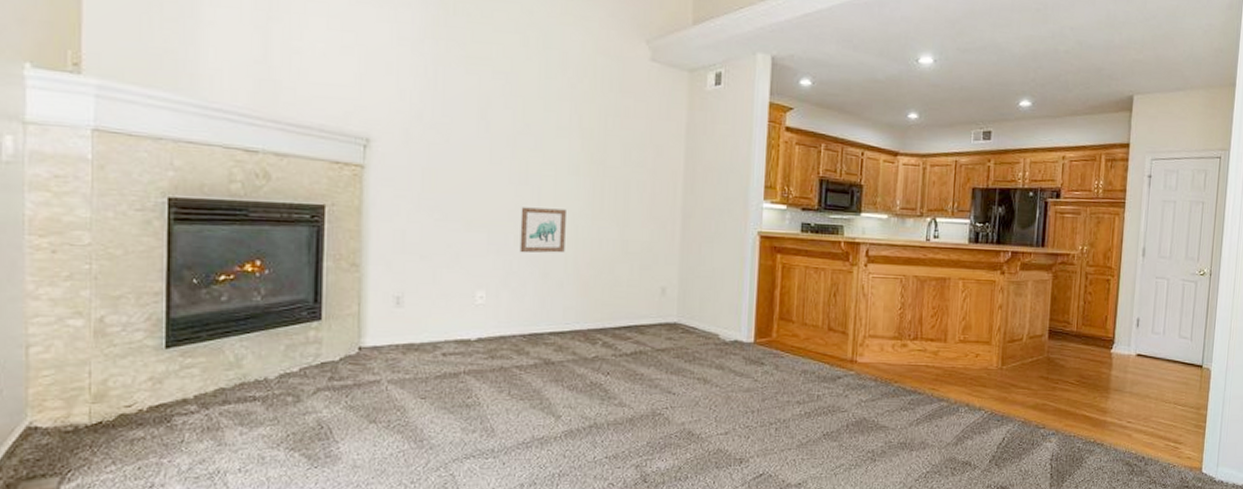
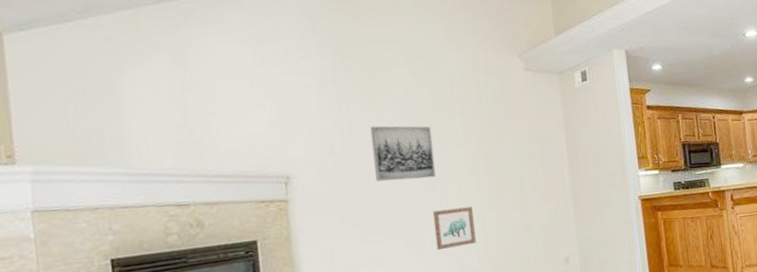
wall art: none [464,97,534,169] -> present [370,125,437,181]

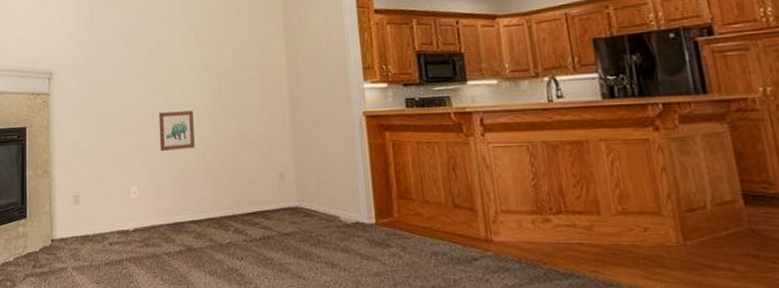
wall art: present [370,125,437,181] -> none [113,29,164,81]

